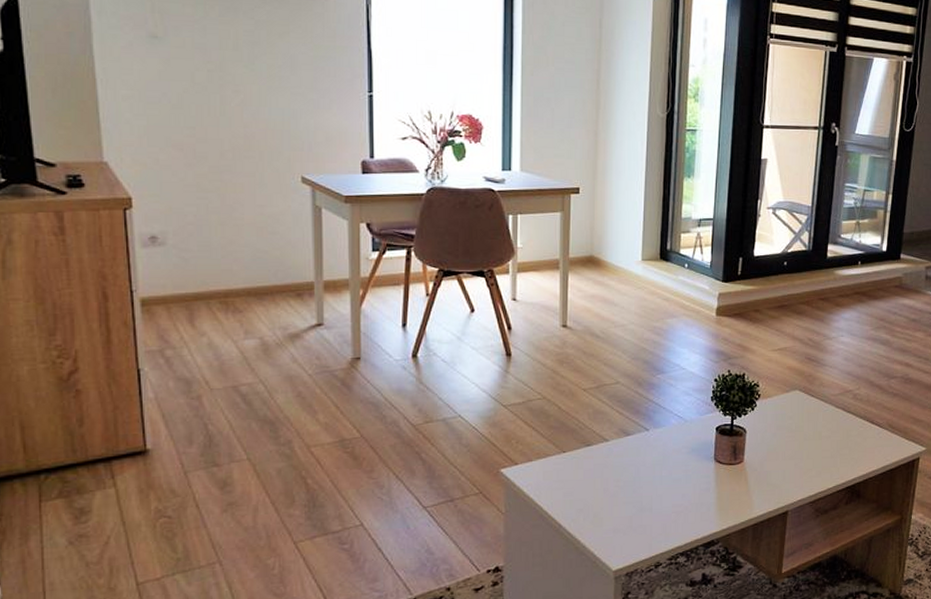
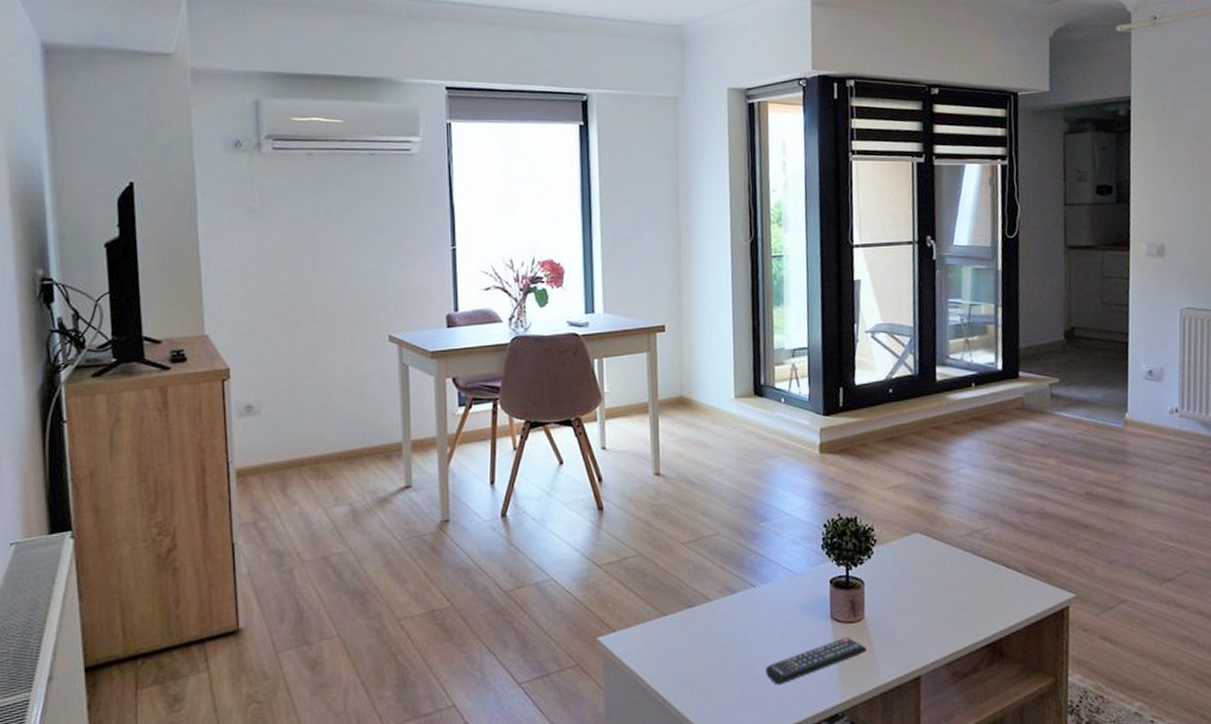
remote control: none [652,476,743,515] -> present [765,636,867,685]

